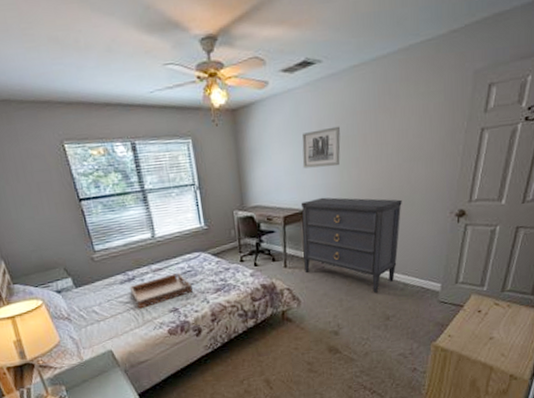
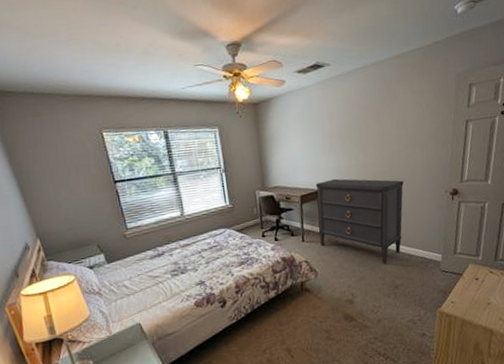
serving tray: present [129,273,193,309] -> none [158,248,218,283]
wall art: present [302,126,341,169] -> none [315,118,349,154]

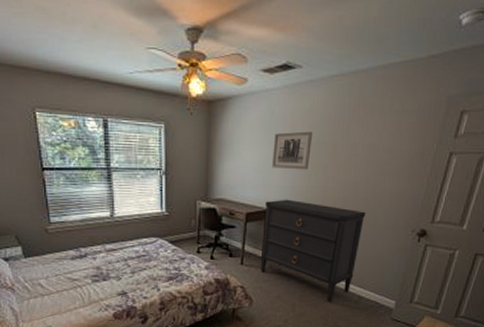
wall art: none [315,118,349,154] -> present [271,131,313,170]

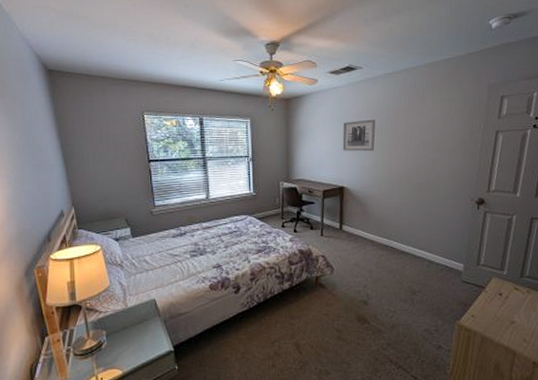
dresser: present [260,199,365,303] -> none [338,177,428,268]

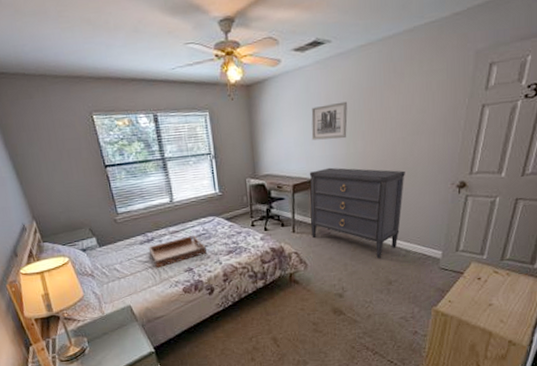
serving tray: none [180,232,236,262] -> present [148,236,207,268]
dresser: none [338,177,428,268] -> present [309,167,405,259]

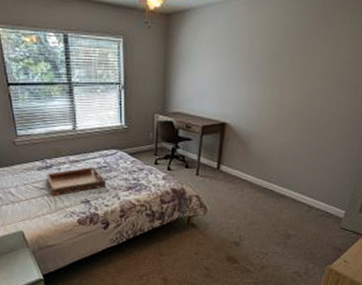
dresser: present [309,167,405,259] -> none [215,112,320,212]
wall art: present [311,101,348,140] -> none [228,43,271,83]

